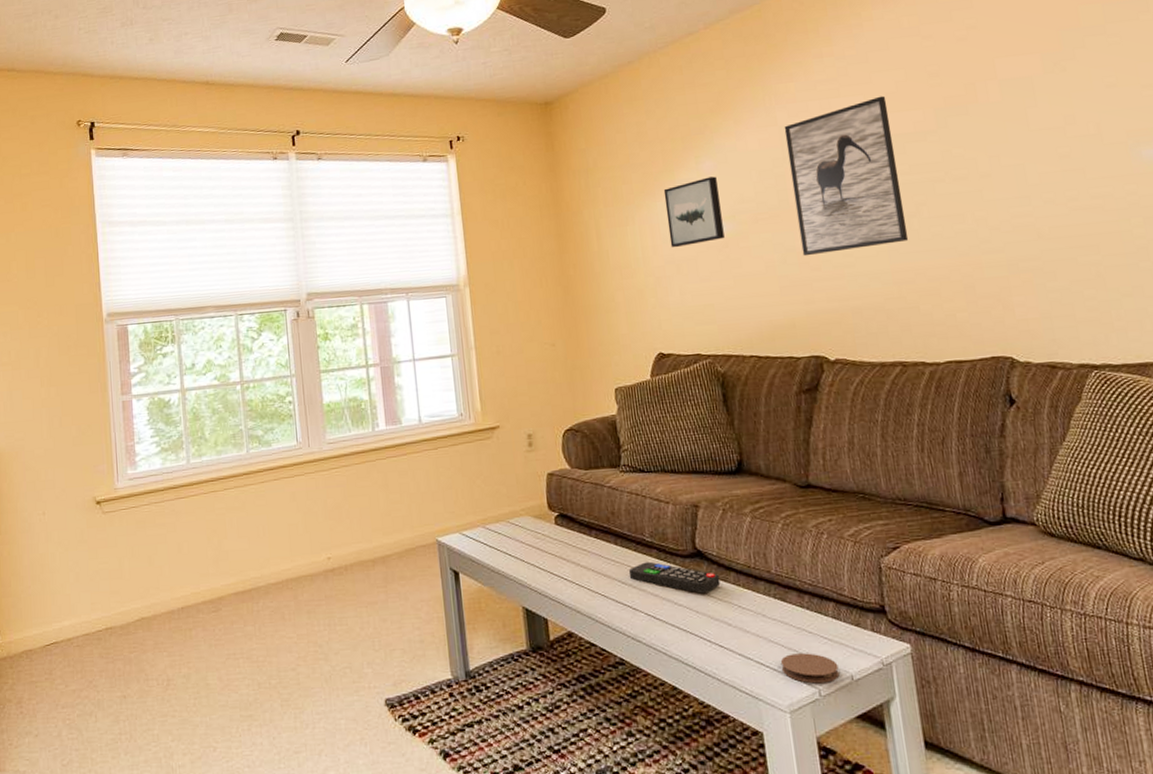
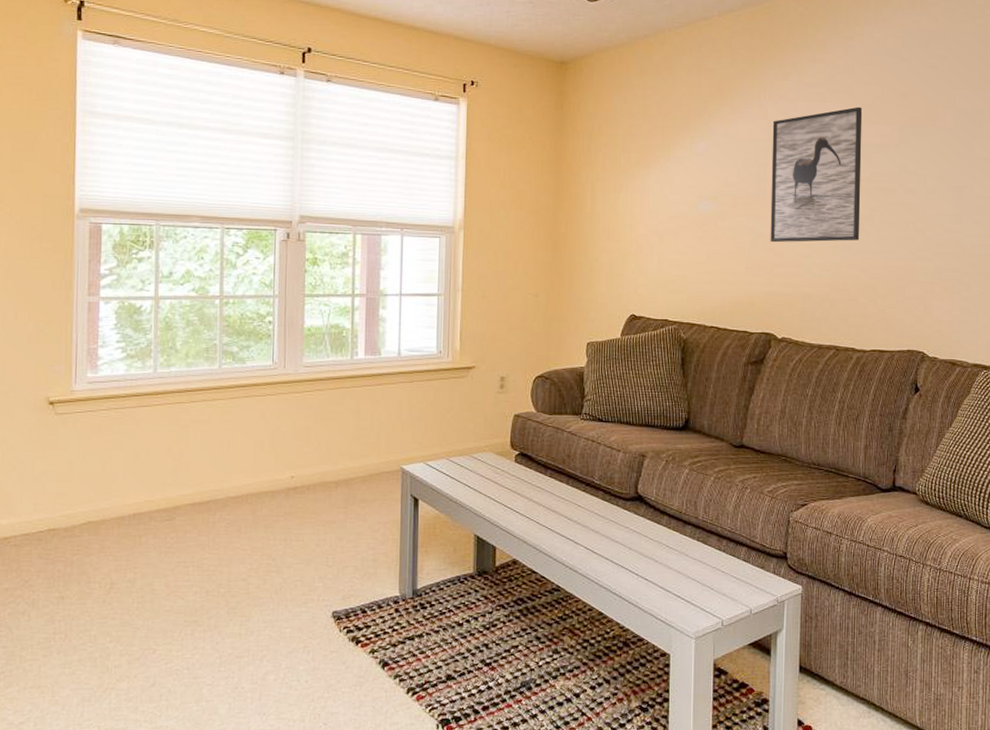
remote control: present [628,561,721,594] -> none [575,502,654,533]
wall art: present [663,176,725,248] -> none [657,157,707,220]
coaster: present [780,653,840,684] -> none [694,589,741,615]

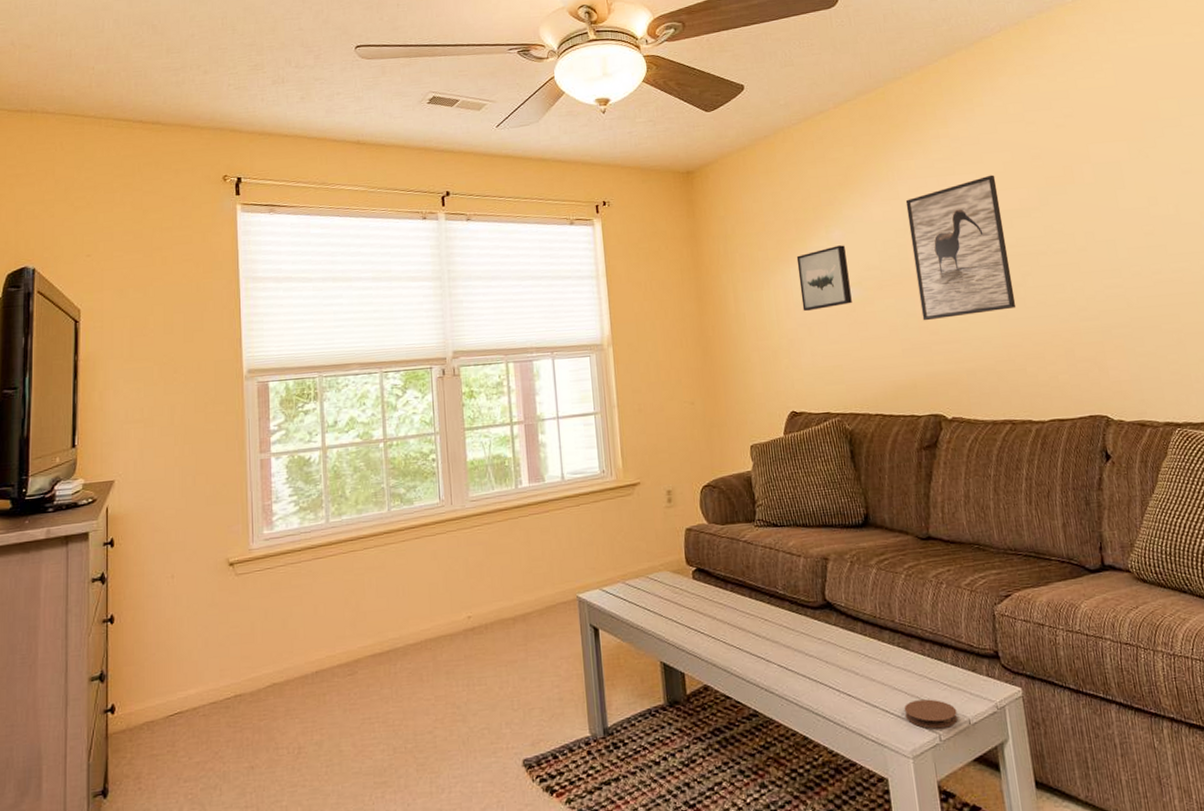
wall art: none [657,157,707,220] -> present [796,245,852,312]
coaster: none [694,589,741,615] -> present [904,699,958,729]

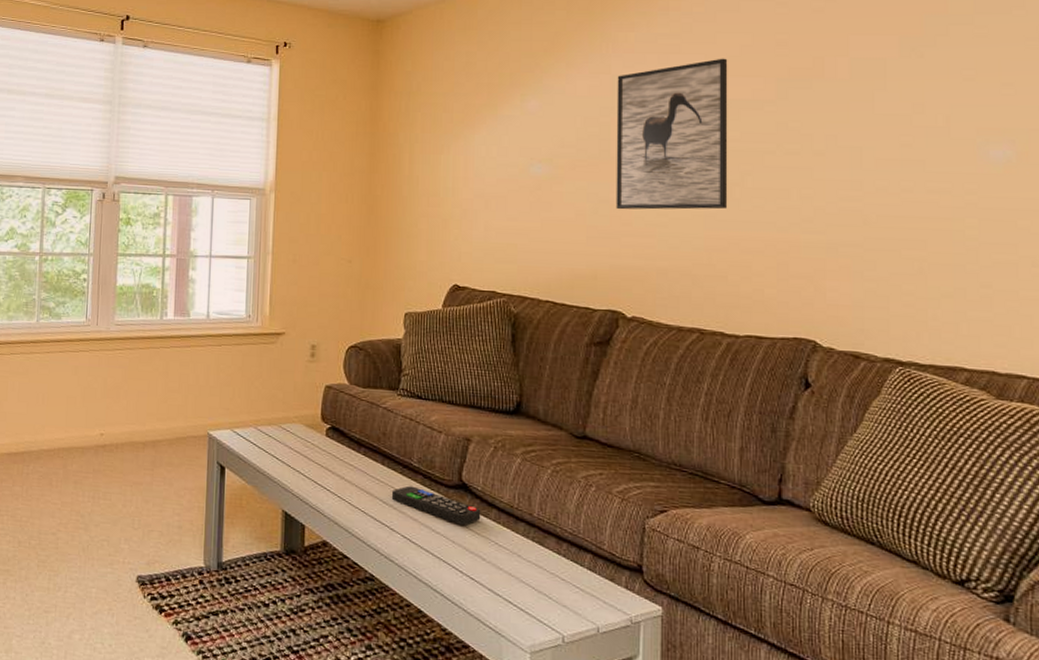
remote control: none [762,613,849,644] -> present [391,485,481,526]
wall art: present [796,245,852,312] -> none [482,117,539,183]
coaster: present [904,699,958,729] -> none [528,597,586,631]

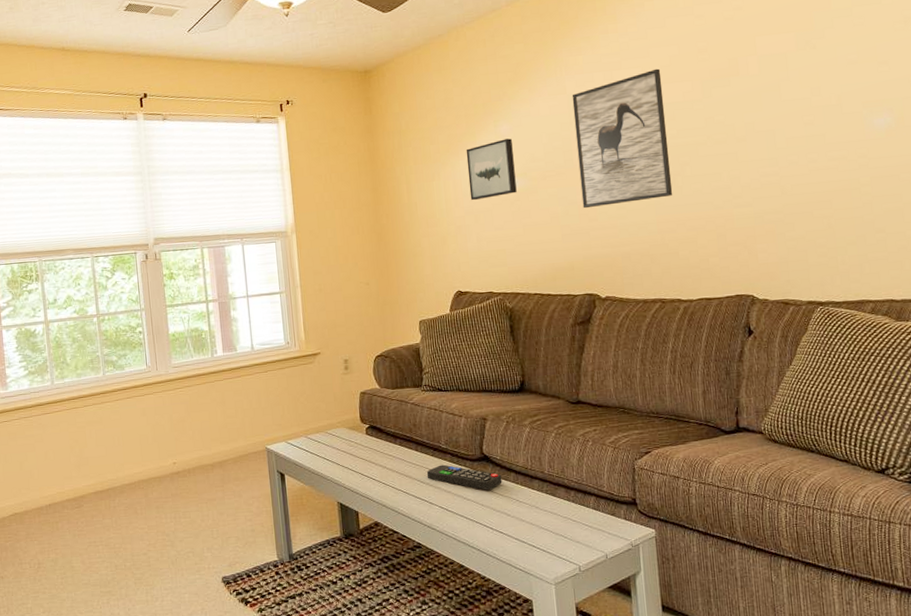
wall art: none [482,117,539,183] -> present [466,138,517,201]

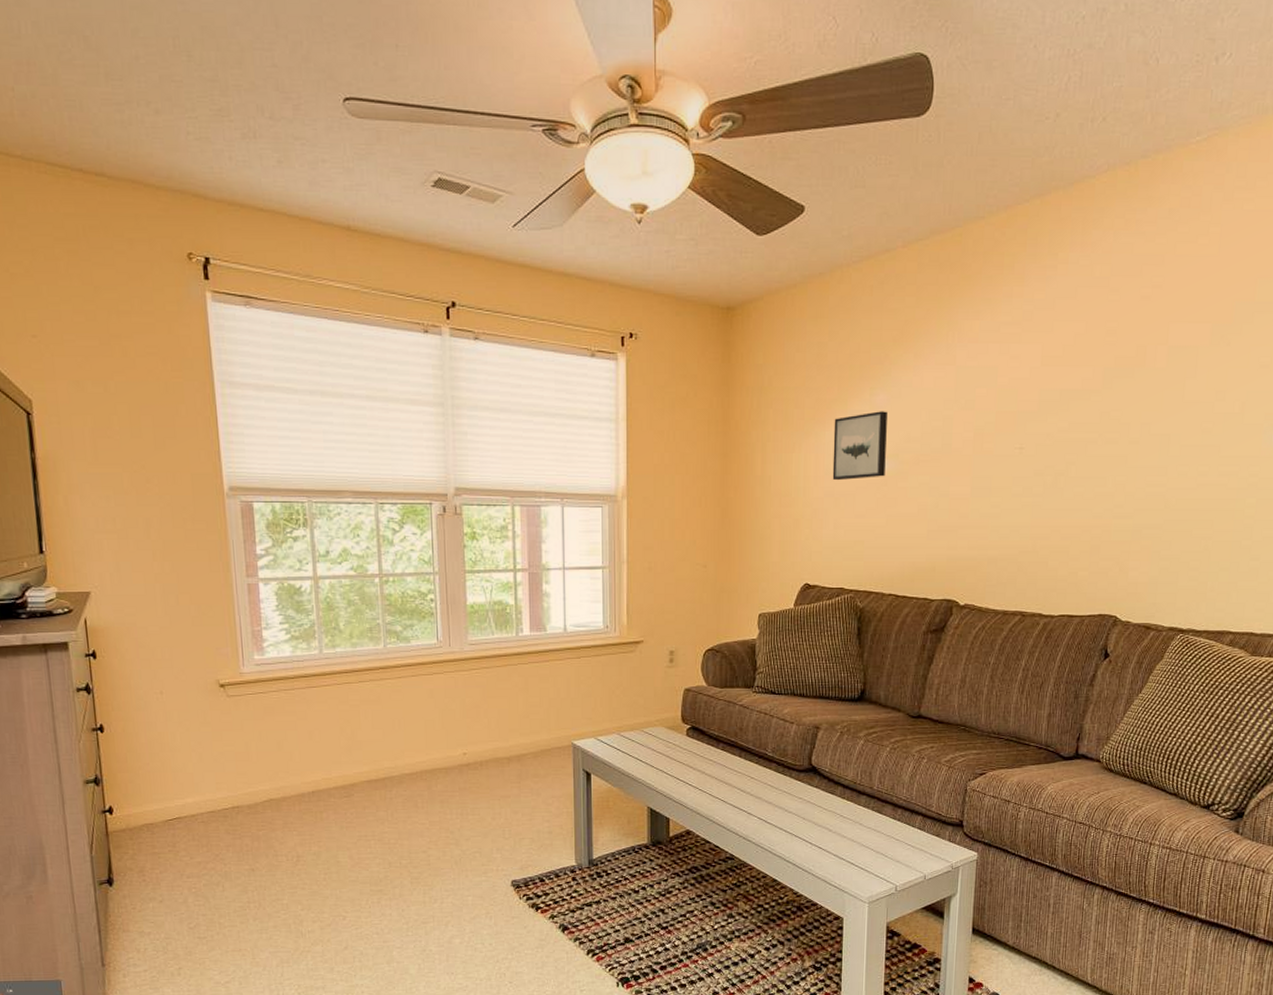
remote control: present [426,464,502,491] -> none [748,773,828,803]
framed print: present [572,68,673,209] -> none [954,347,1063,503]

